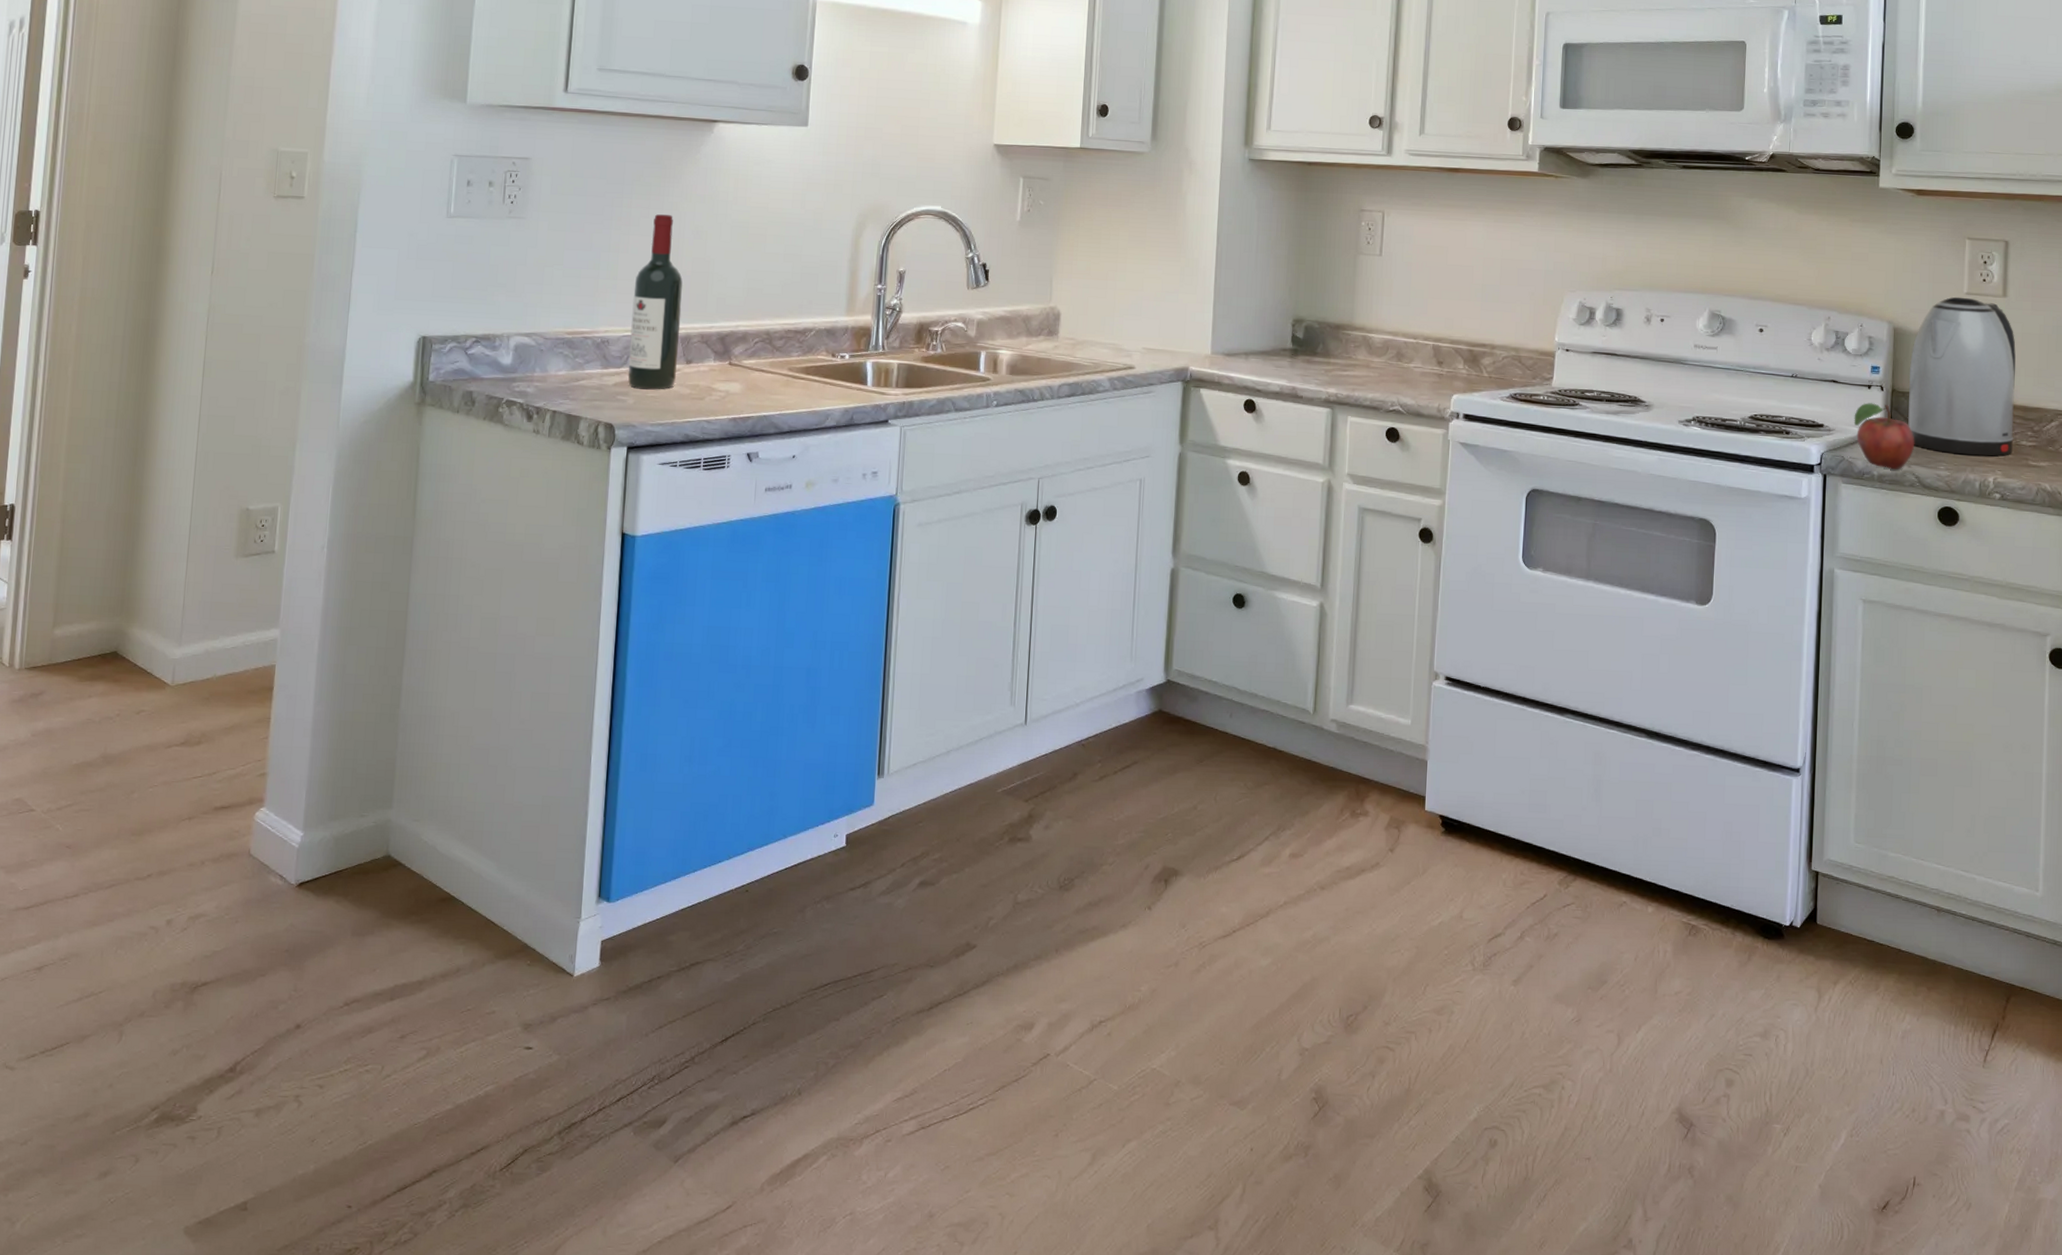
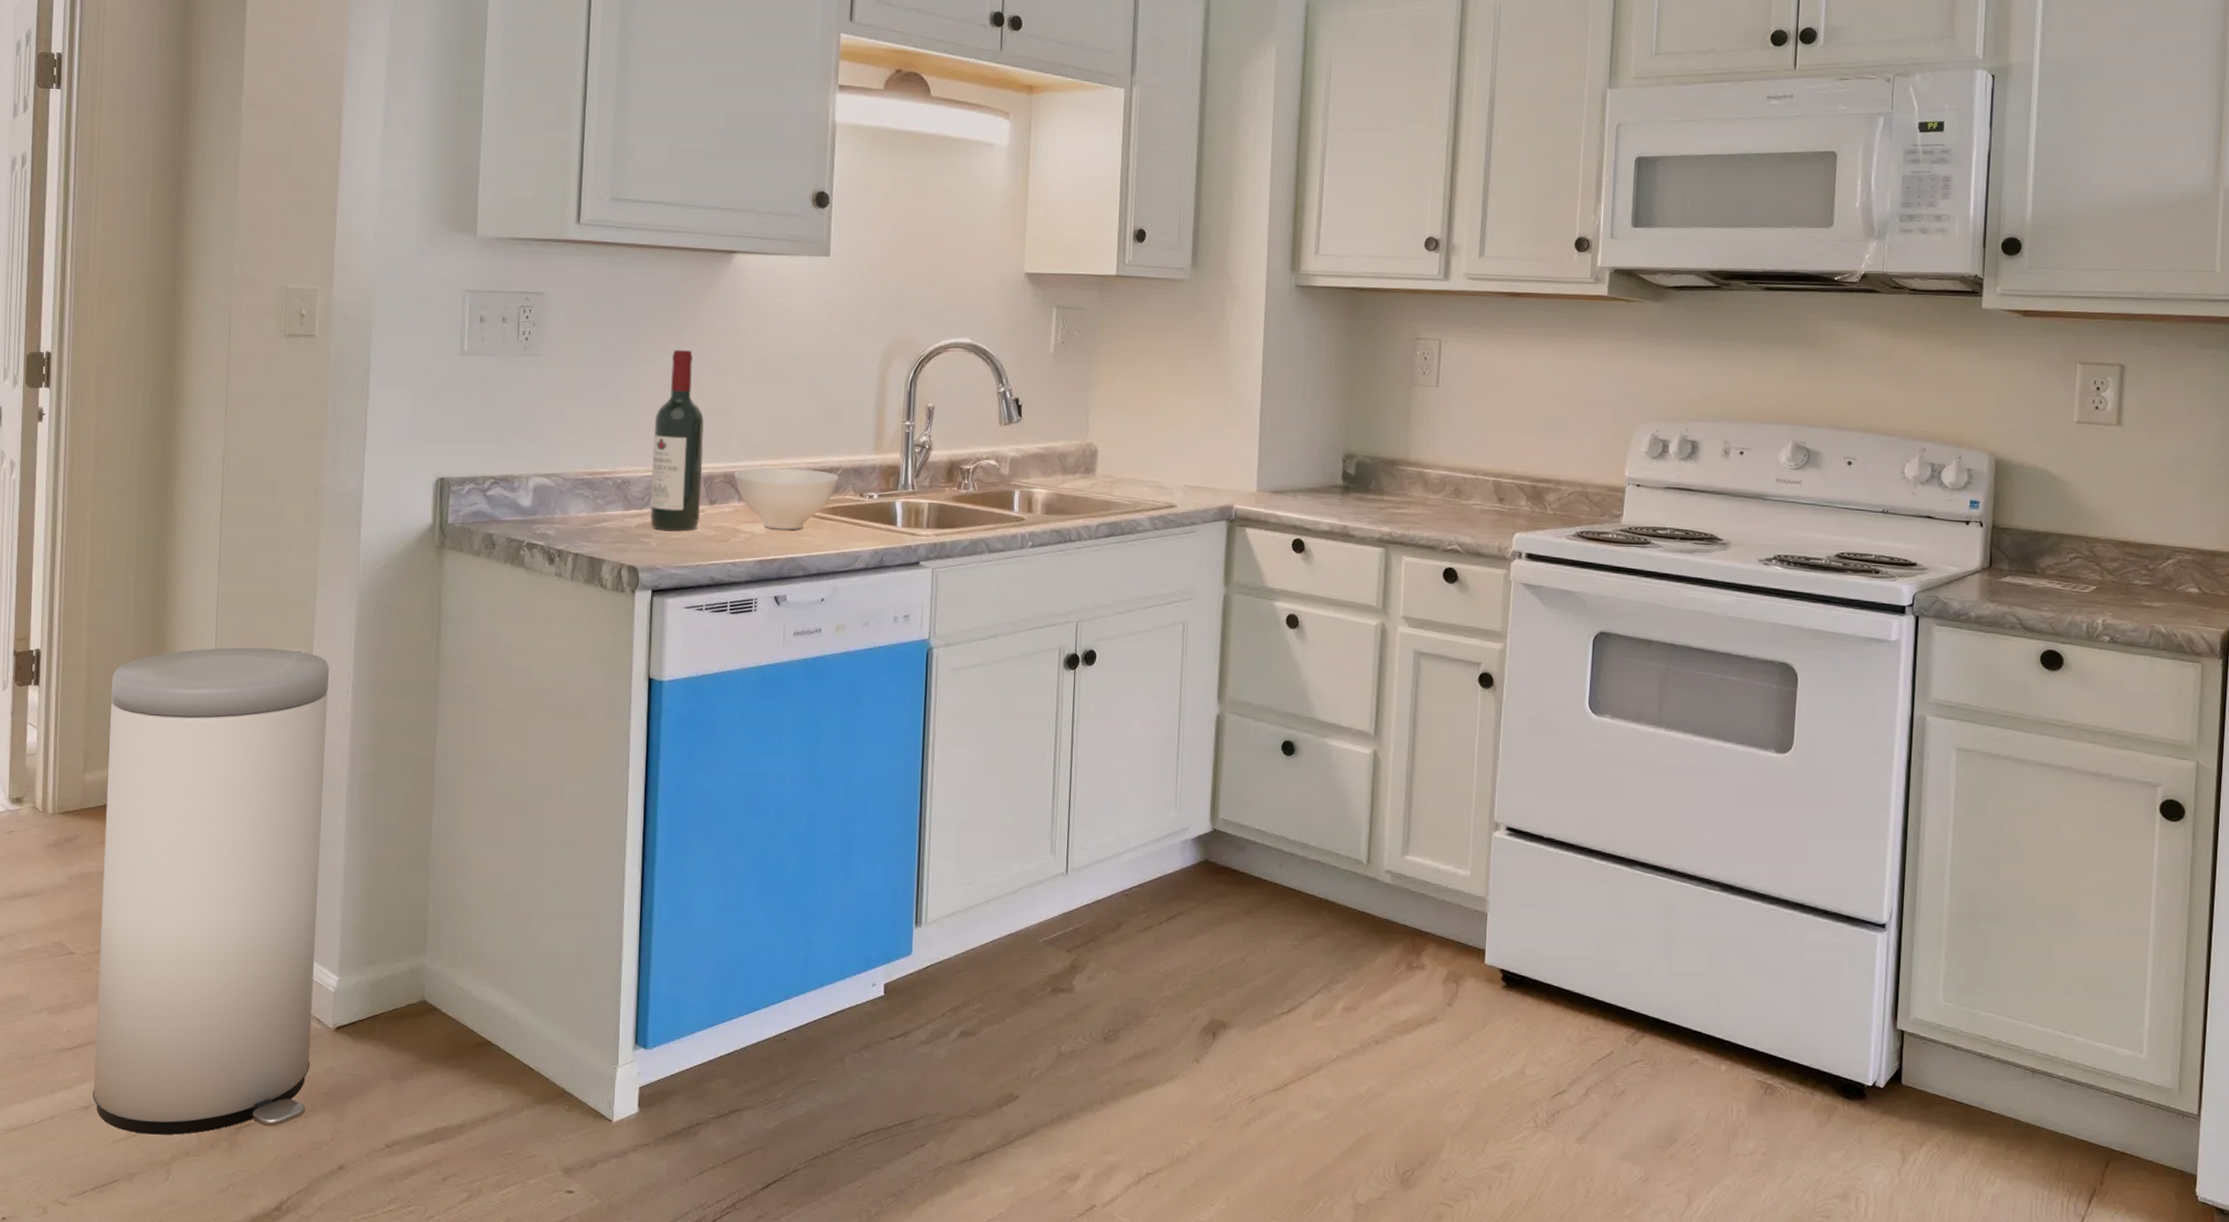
pedal bin: none [47,502,305,996] -> present [93,647,329,1135]
bowl: none [710,328,812,389] -> present [733,467,839,530]
fruit: present [1854,403,1915,470] -> none [1950,540,2017,611]
kettle: present [1908,297,2016,456] -> none [2009,426,2130,596]

